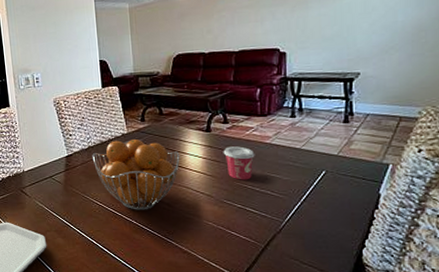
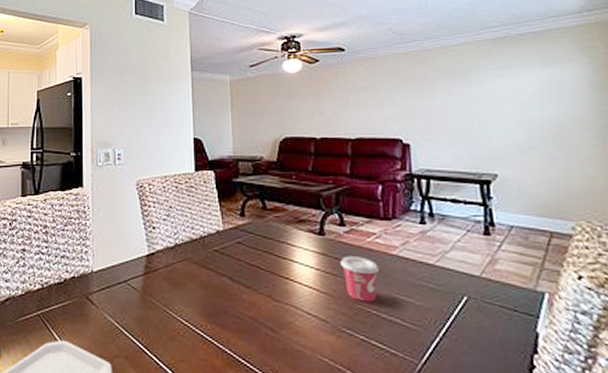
fruit basket: present [92,139,180,210] -> none [179,238,287,335]

